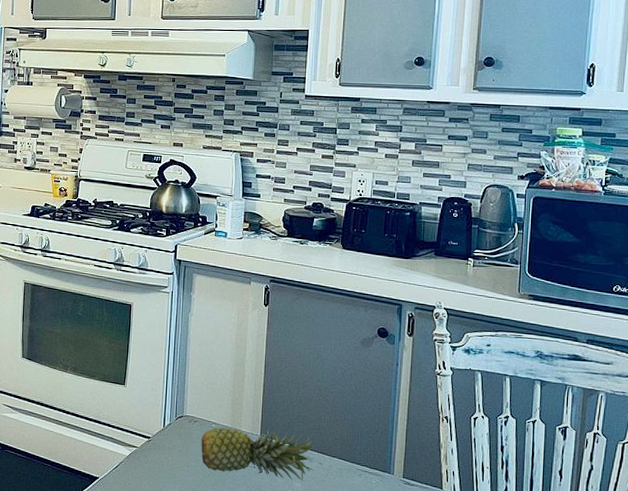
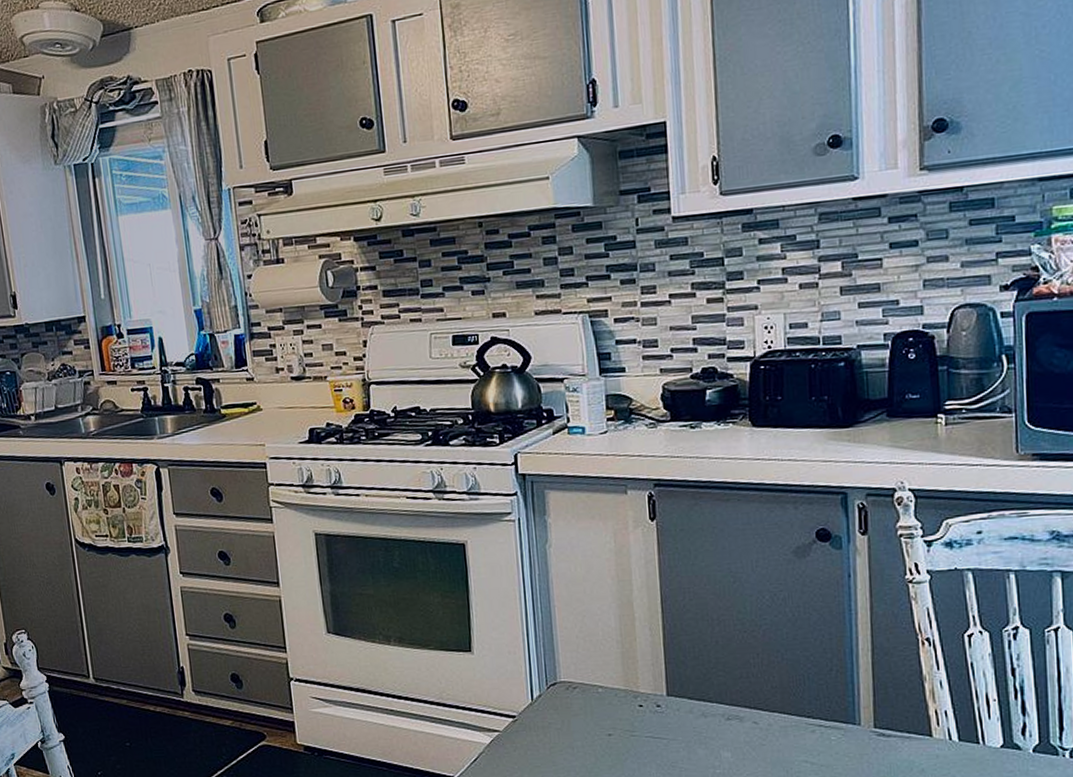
fruit: present [201,427,316,482] -> none [585,686,747,750]

